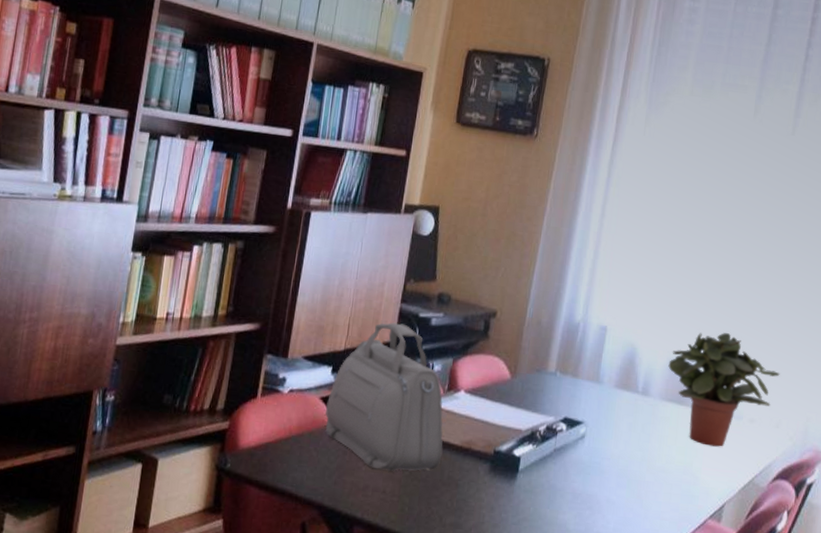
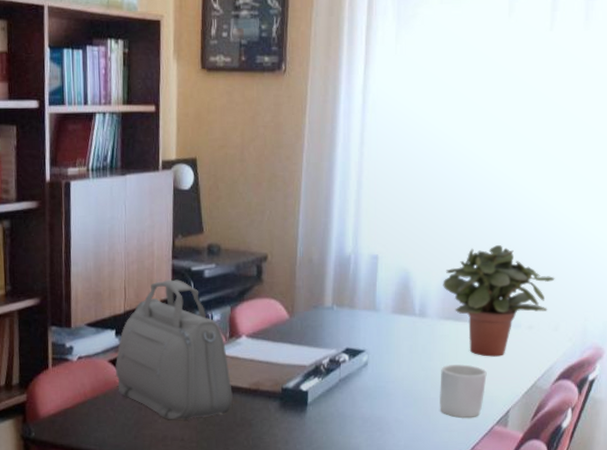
mug: none [653,448,705,508] -> present [440,363,487,419]

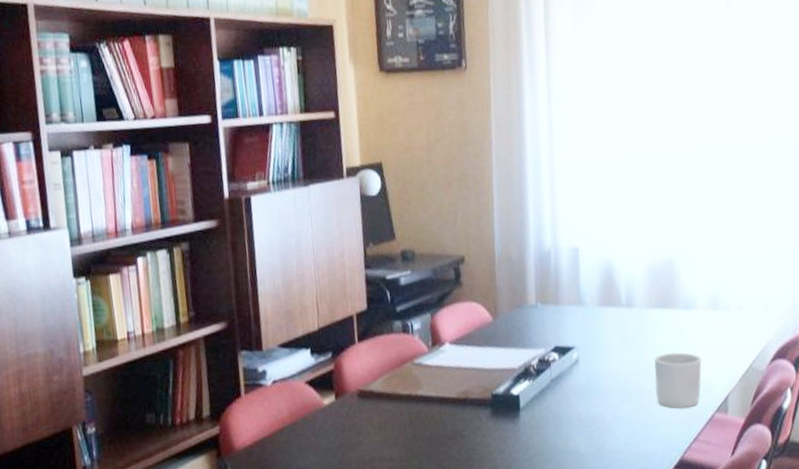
handbag: present [116,279,233,420] -> none [313,290,442,440]
potted plant: present [443,245,555,357] -> none [647,227,759,342]

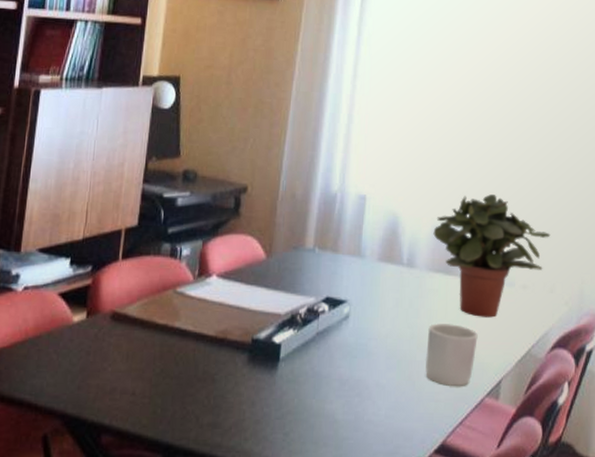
potted plant: none [647,227,759,342] -> present [433,194,551,318]

